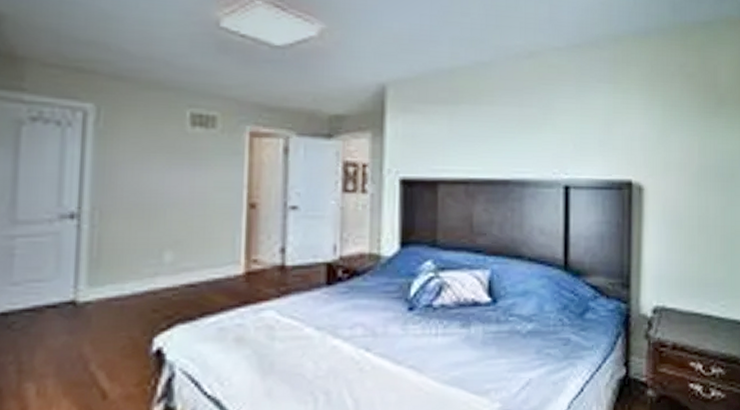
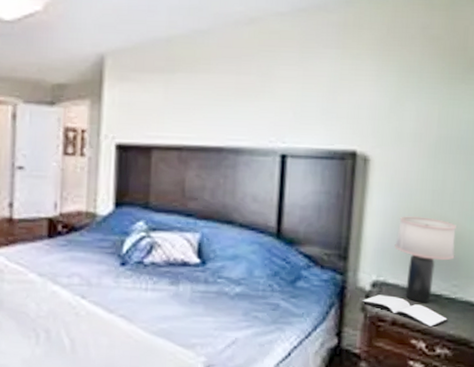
book: none [645,320,719,349] -> present [362,295,448,328]
table lamp: none [670,242,721,326] -> present [394,216,456,304]

